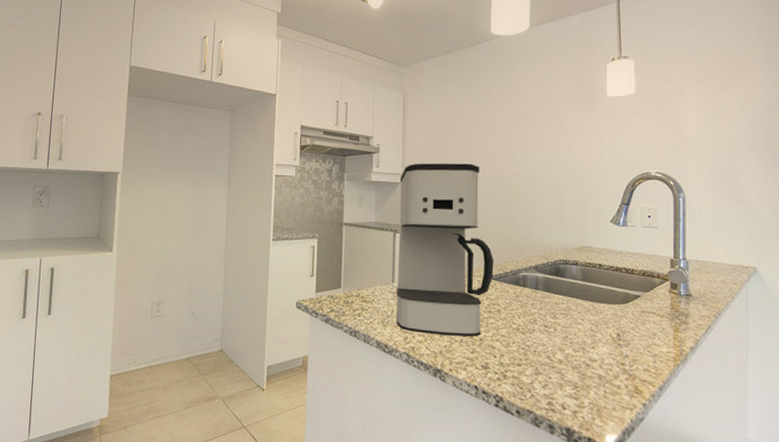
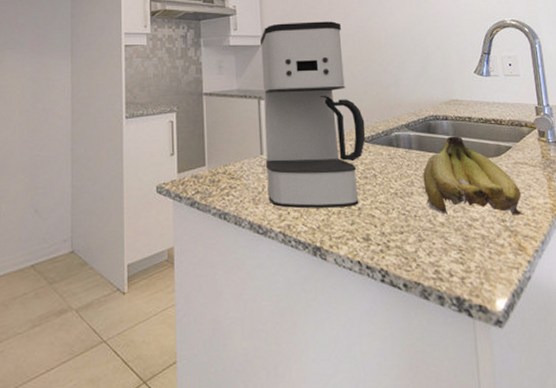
fruit: none [546,280,646,361] -> present [423,136,526,215]

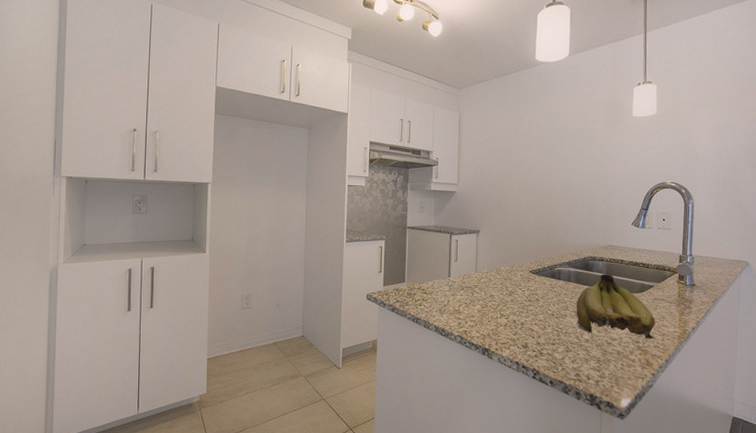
coffee maker: present [261,21,366,209] -> none [451,174,534,322]

